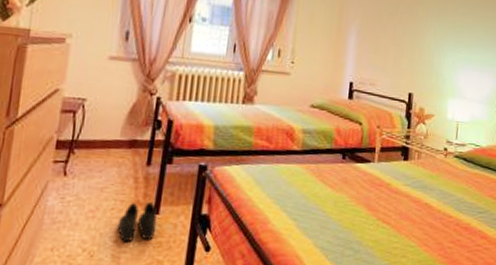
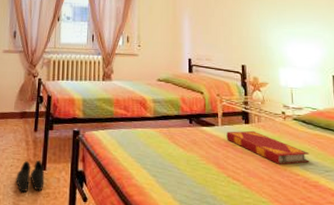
hardback book: none [381,168,466,206] -> present [226,130,310,164]

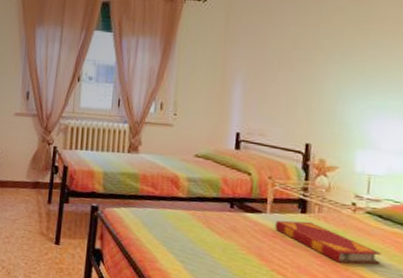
boots: present [16,159,45,193] -> none [27,233,58,266]

